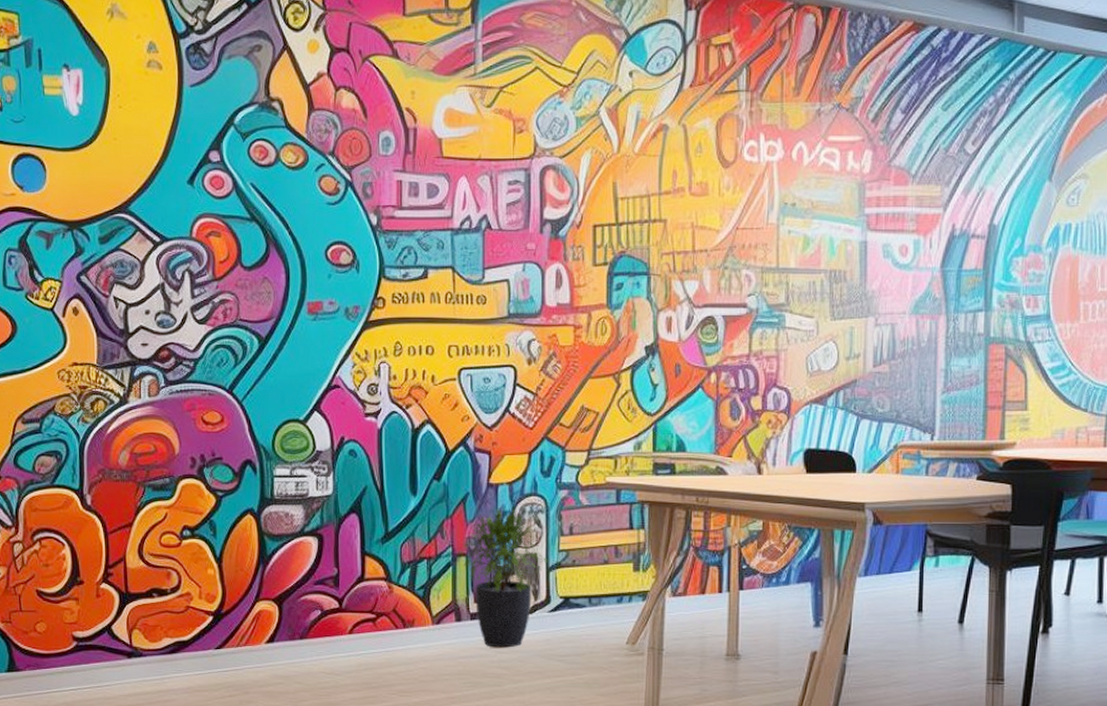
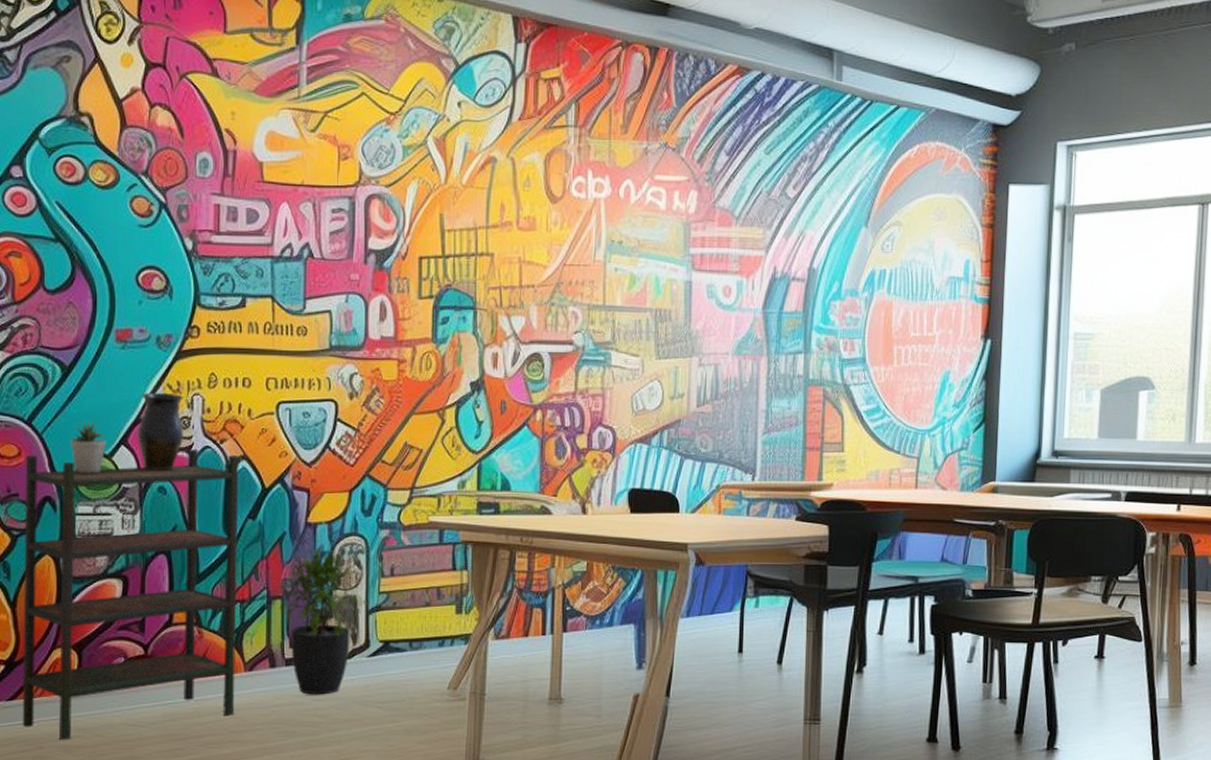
bookshelf: none [227,413,424,687] -> present [22,448,239,741]
potted plant: none [266,388,301,438] -> present [68,420,106,474]
vase: none [329,361,371,435] -> present [137,392,183,470]

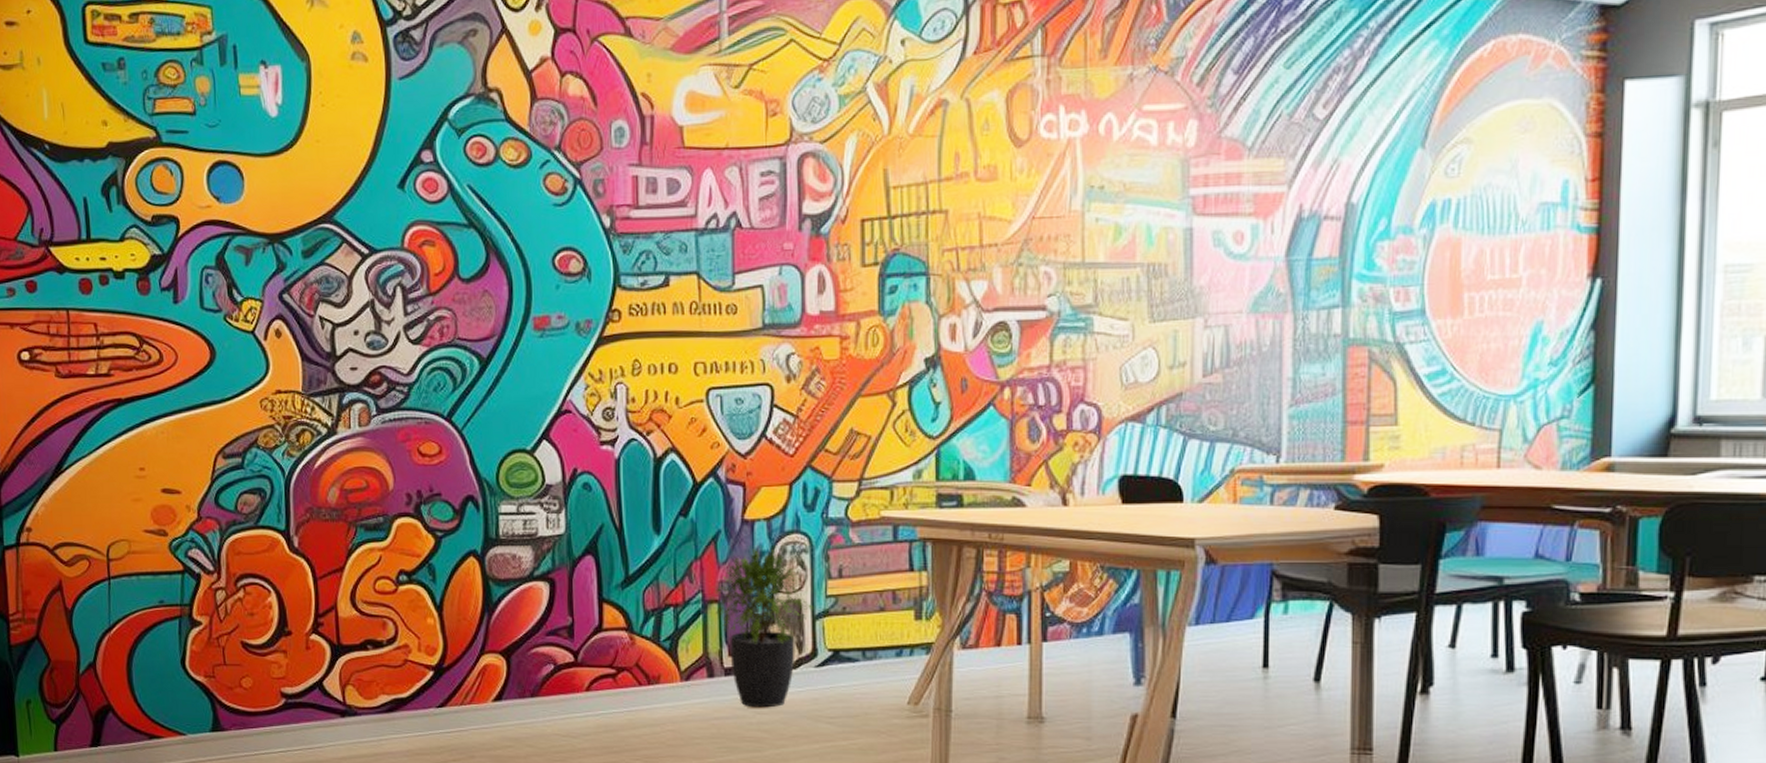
bookshelf: present [22,448,239,741] -> none [447,441,671,751]
potted plant: present [68,420,106,474] -> none [489,414,528,471]
vase: present [137,392,183,470] -> none [559,382,607,466]

